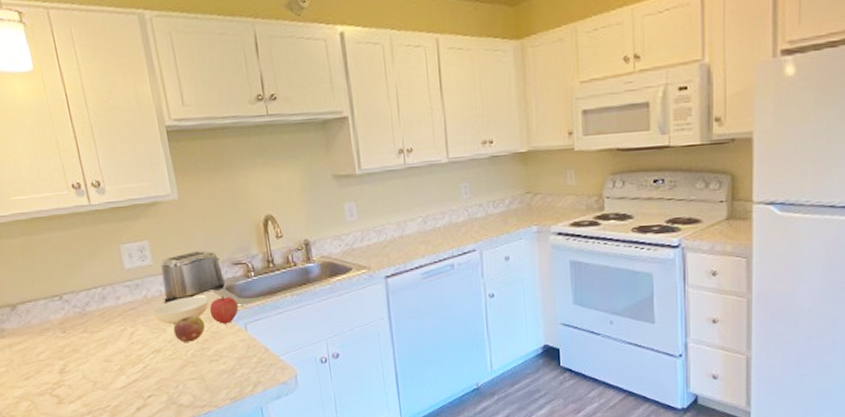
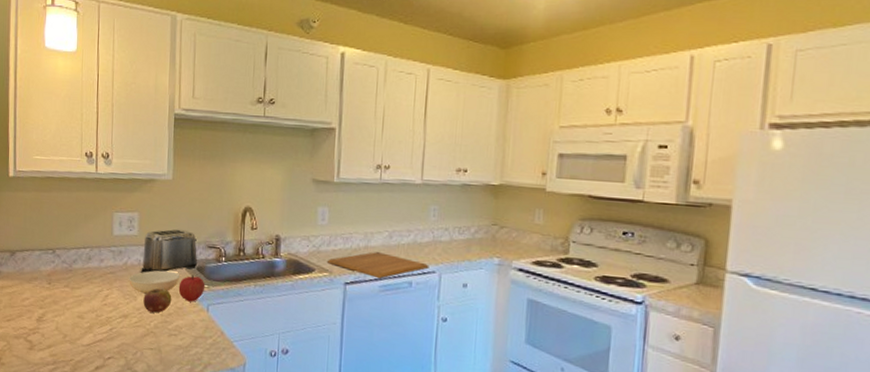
chopping board: none [363,239,469,267] -> present [326,252,429,279]

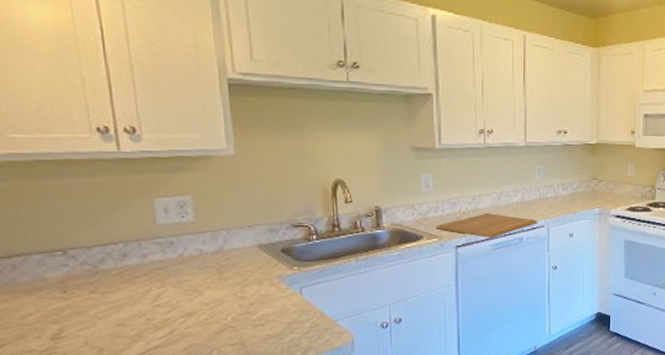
bowl: present [128,270,180,295] -> none [187,257,260,288]
toaster: present [140,229,198,273] -> none [203,210,282,264]
fruit: present [143,288,172,313] -> none [212,277,253,306]
fruit: present [178,275,205,302] -> none [259,258,295,287]

